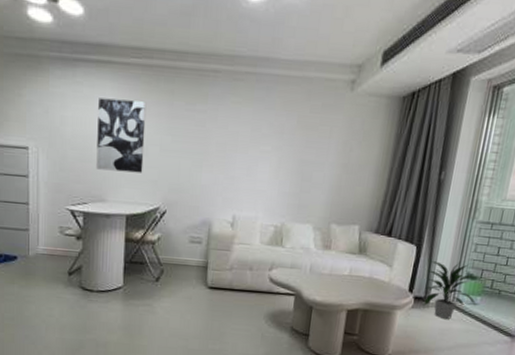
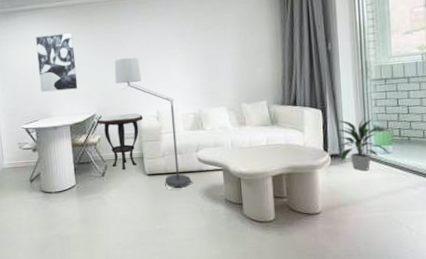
side table: none [159,211,216,279] -> present [97,113,144,170]
floor lamp: none [190,145,260,310] -> present [114,57,193,191]

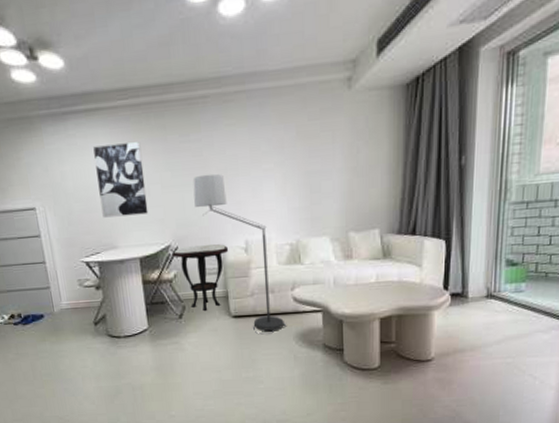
indoor plant: present [336,117,390,172] -> none [461,249,522,313]

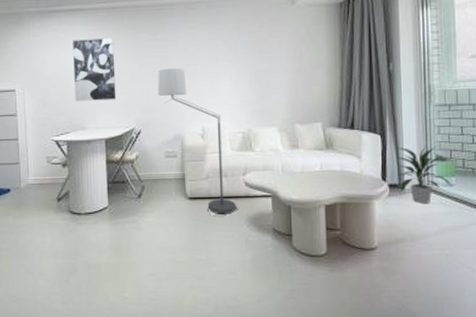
side table: present [172,244,229,312] -> none [135,130,187,192]
indoor plant: none [461,249,522,313] -> present [396,145,453,205]

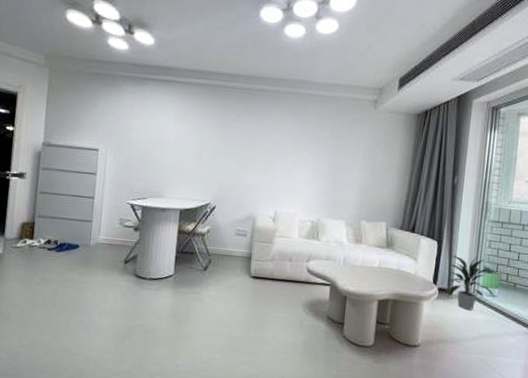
wall art: present [73,38,116,101] -> none [156,109,203,173]
floor lamp: present [157,67,239,217] -> none [237,150,298,299]

